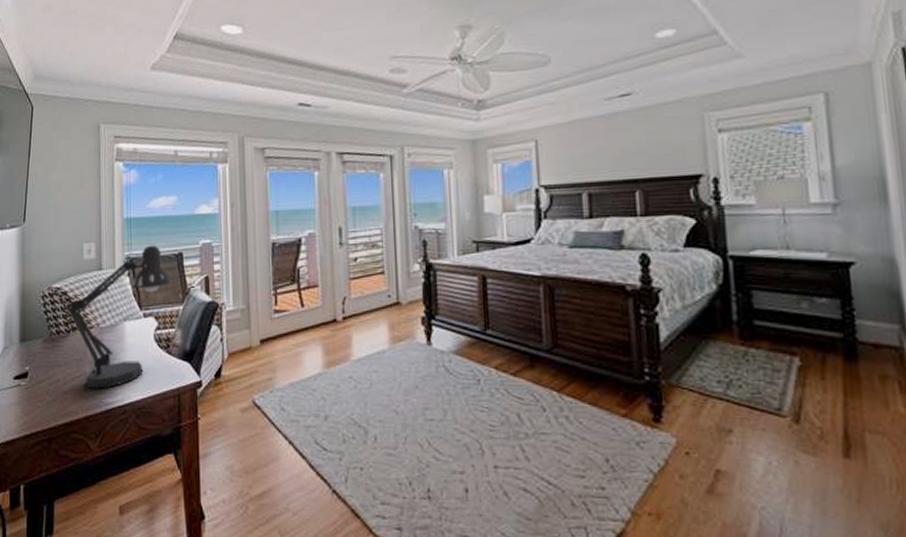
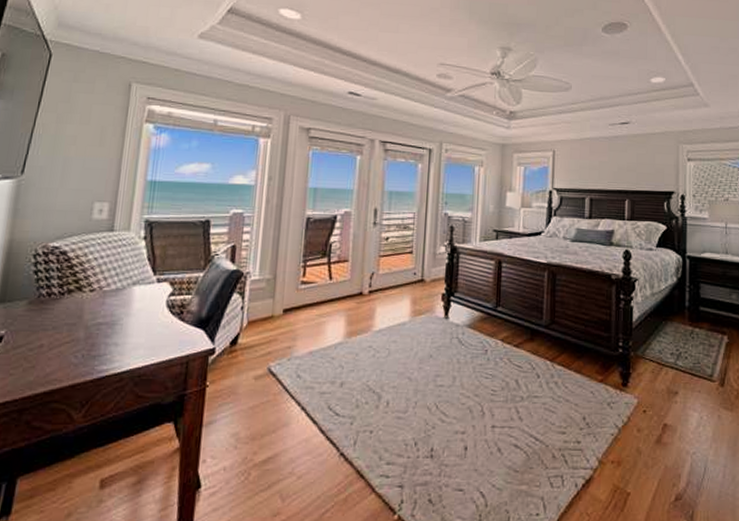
desk lamp: present [66,245,172,389] -> none [62,210,194,355]

